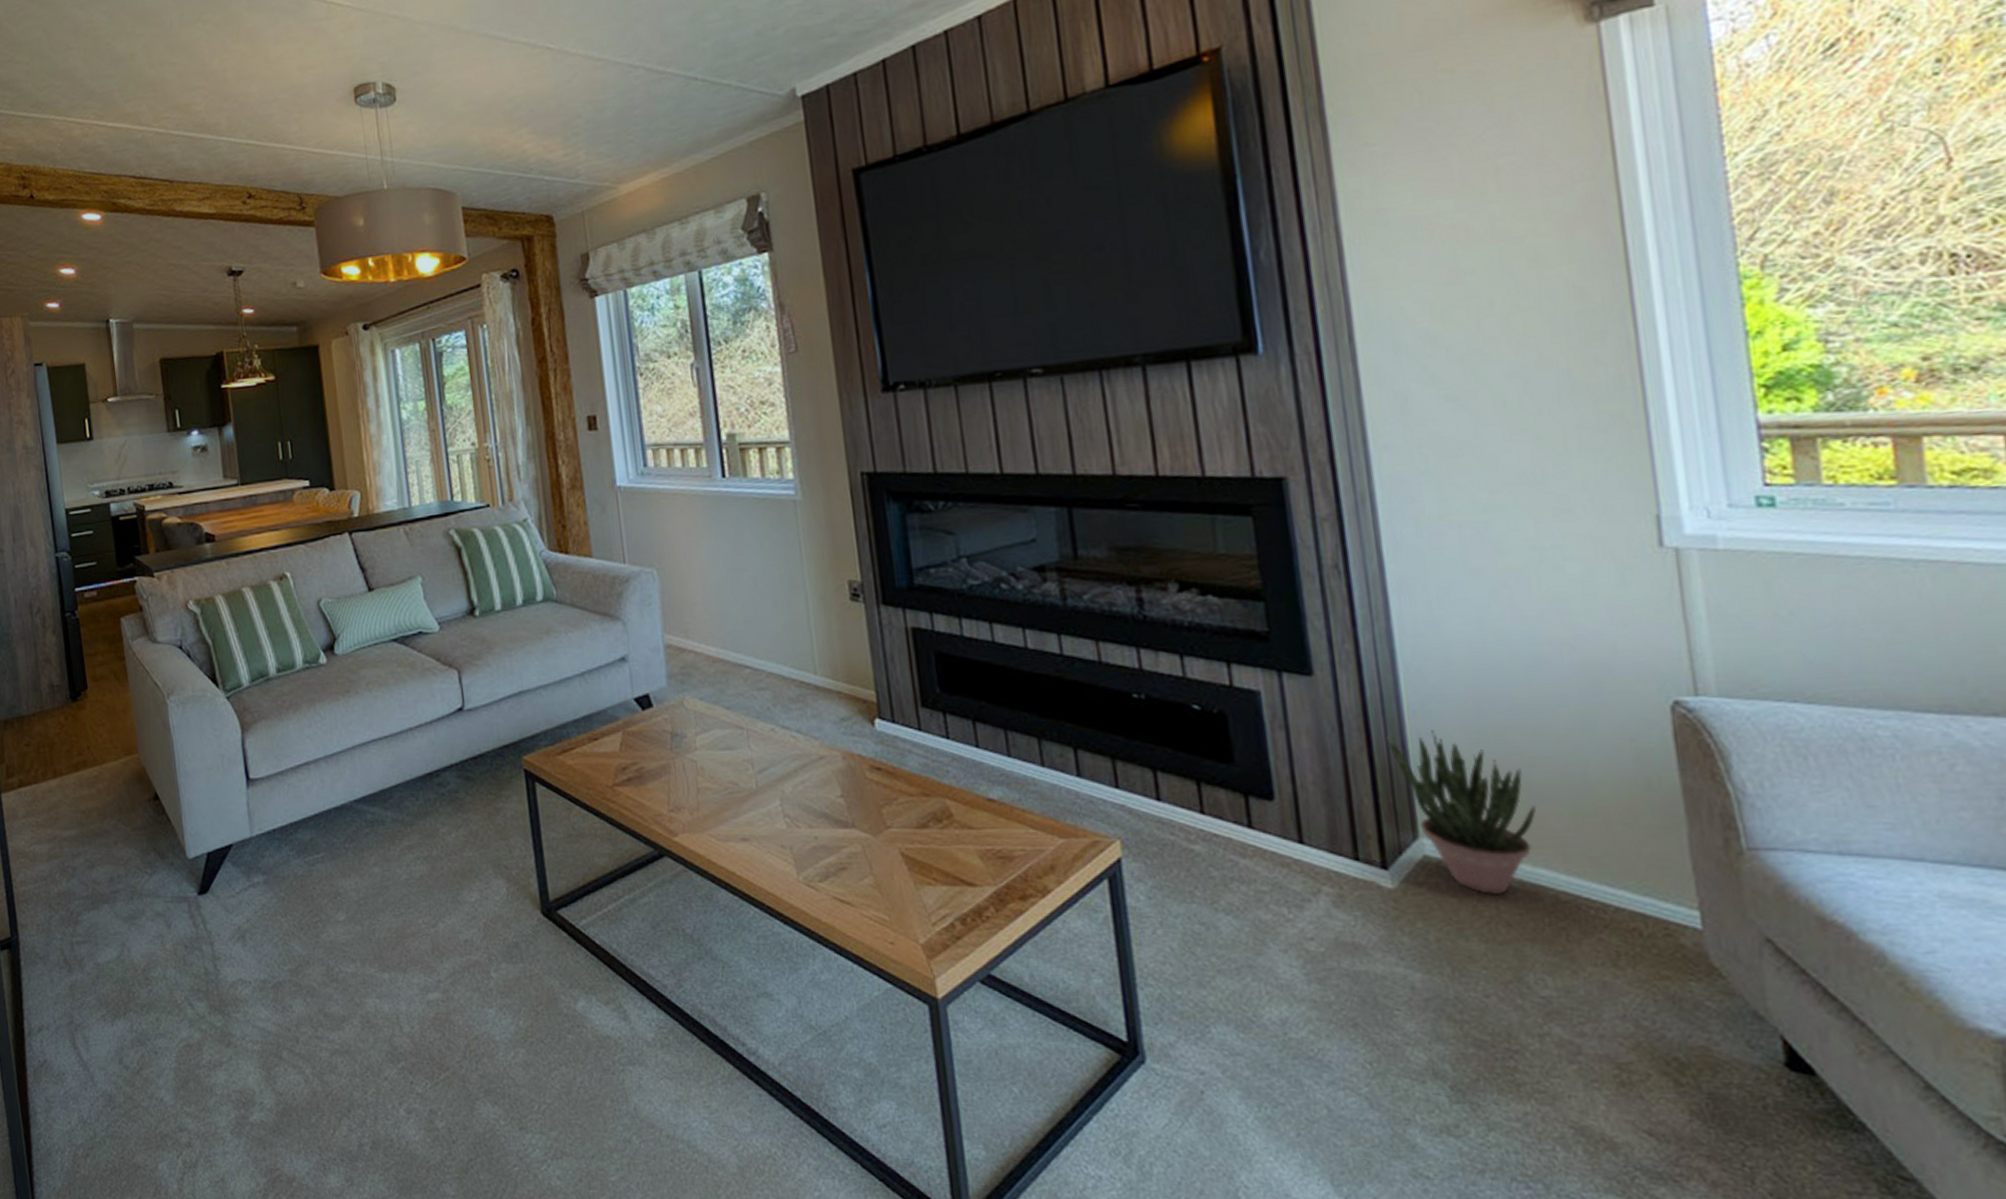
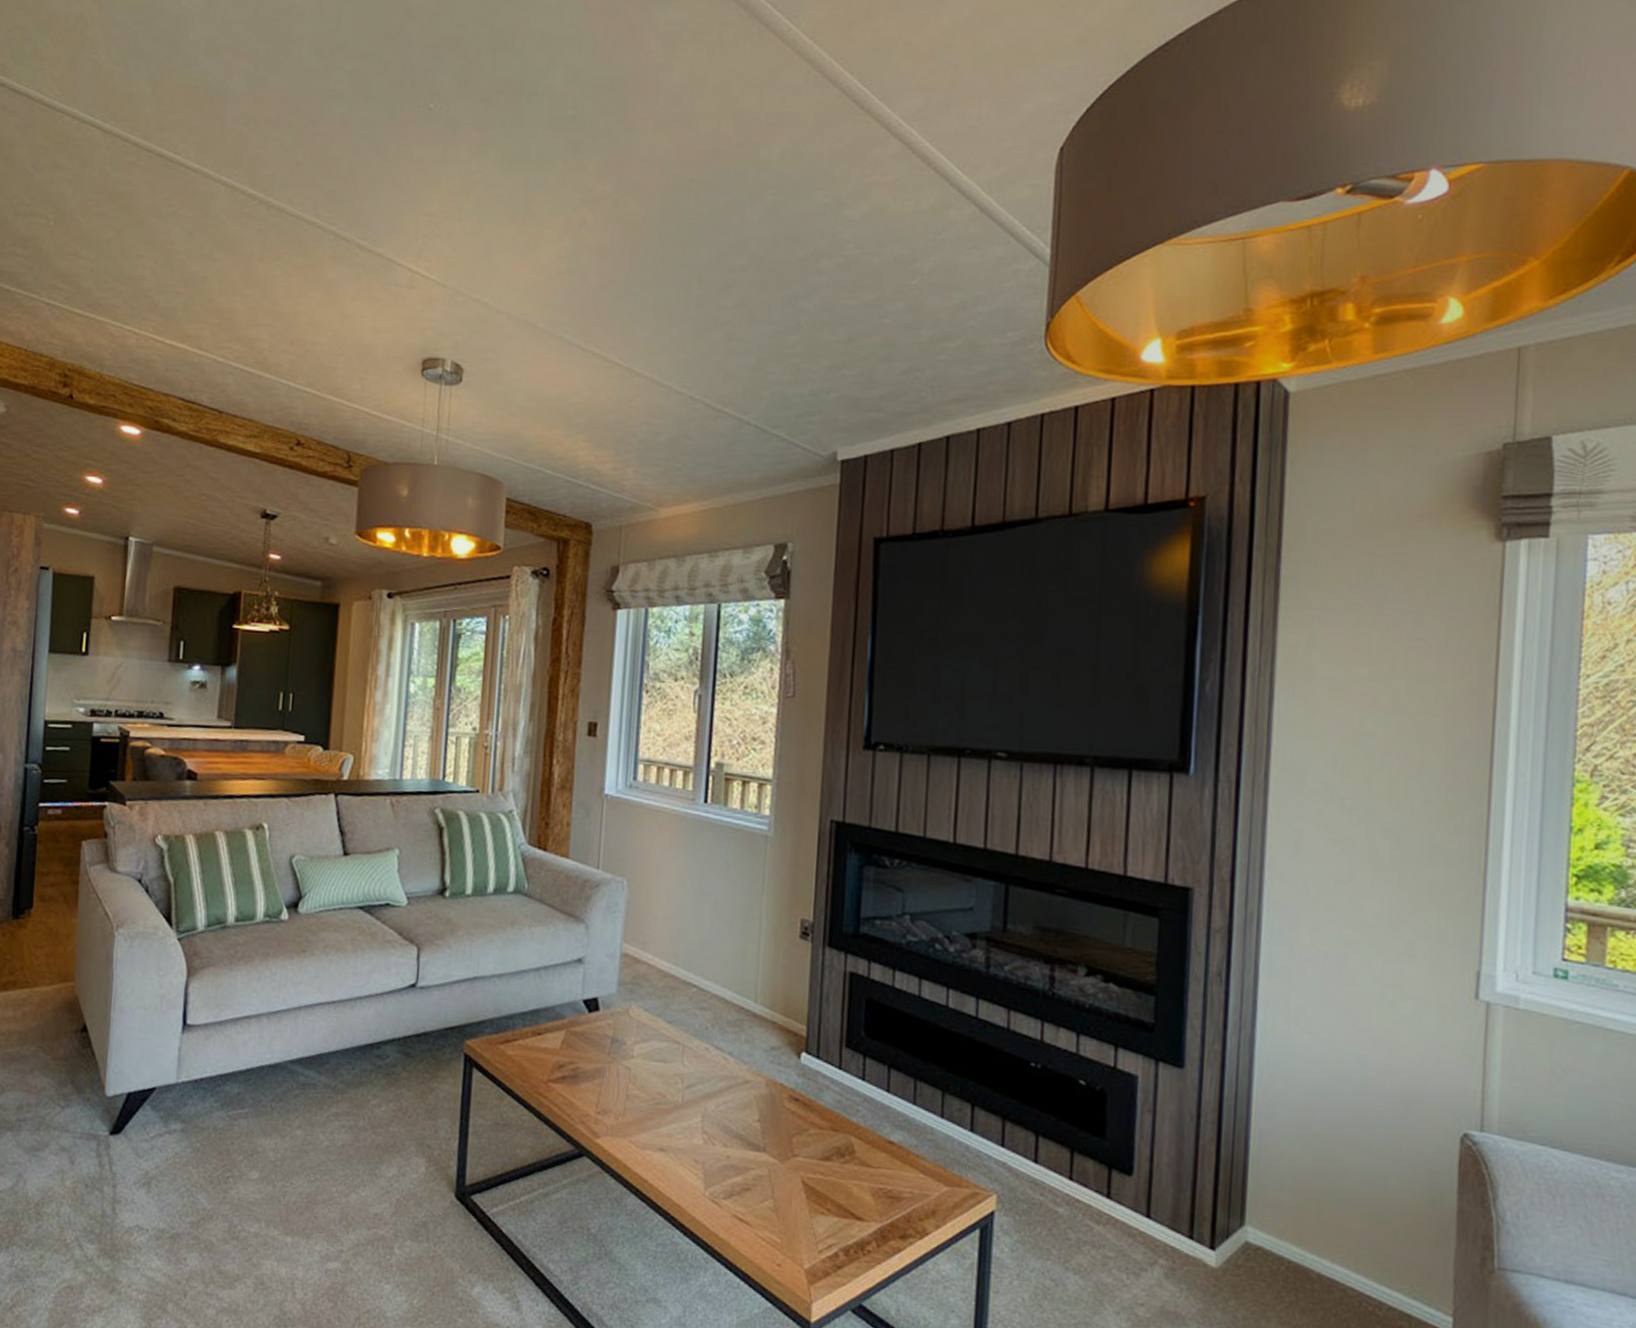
potted plant: present [1386,729,1537,896] -> none [1234,1130,1343,1285]

